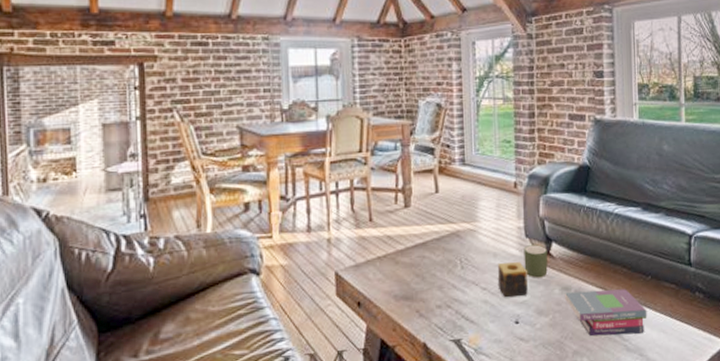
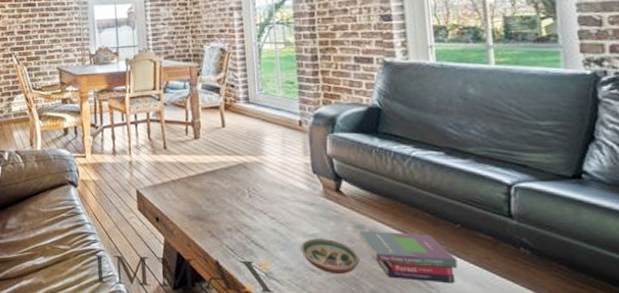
candle: present [497,261,528,297] -> none [285,195,318,229]
decorative bowl: none [510,304,565,340] -> present [300,238,360,275]
mug: present [524,244,548,278] -> none [311,181,338,214]

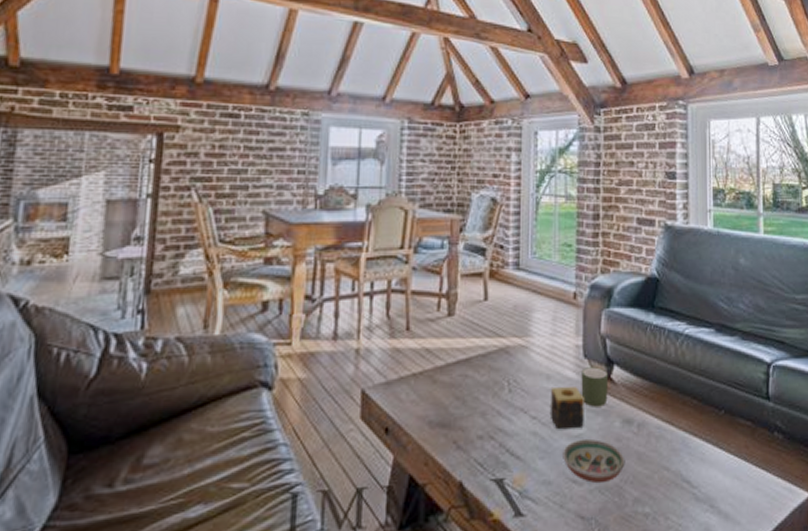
candle: none [285,195,318,229] -> present [549,385,584,429]
mug: none [311,181,338,214] -> present [581,367,609,407]
books: present [357,231,458,283] -> none [625,424,720,481]

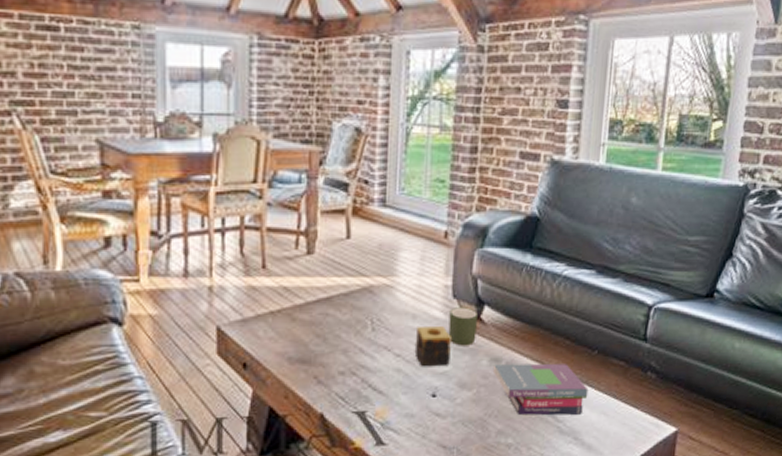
decorative bowl: present [563,438,625,484] -> none [426,375,491,417]
books: none [625,424,720,481] -> present [492,363,589,415]

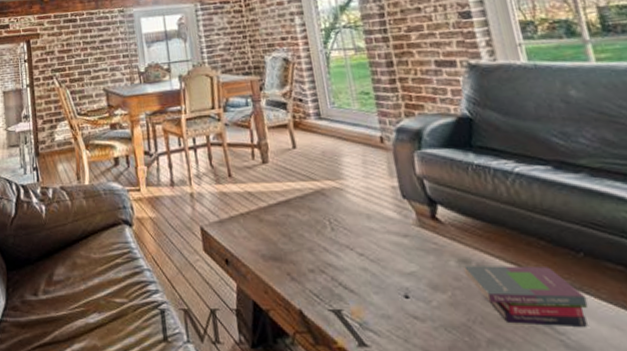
candle: present [414,325,451,366] -> none [374,225,416,265]
mug: present [448,307,479,346] -> none [402,207,437,246]

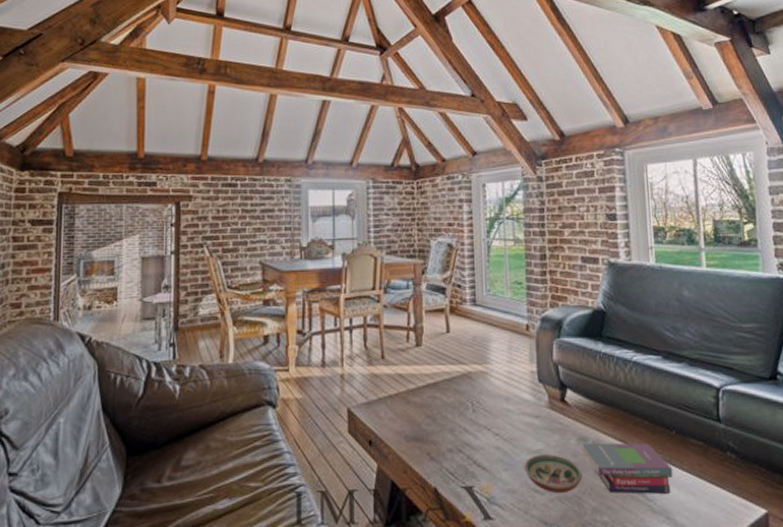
decorative bowl: none [397,276,470,322] -> present [524,453,583,494]

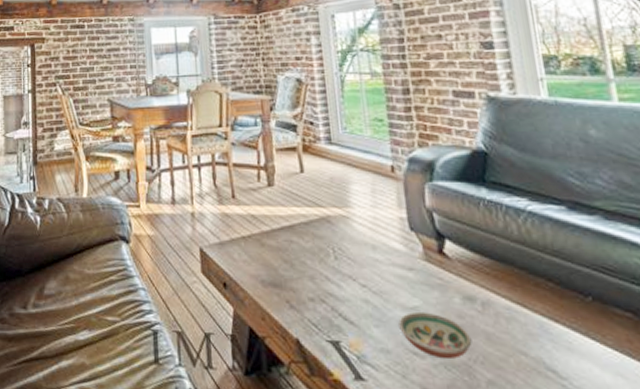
books: present [581,443,673,494] -> none [467,304,593,373]

